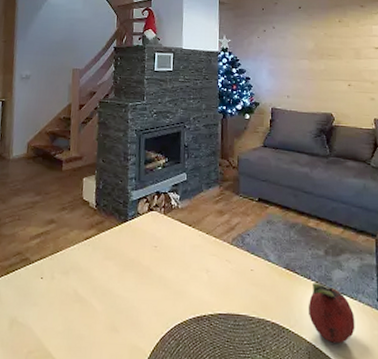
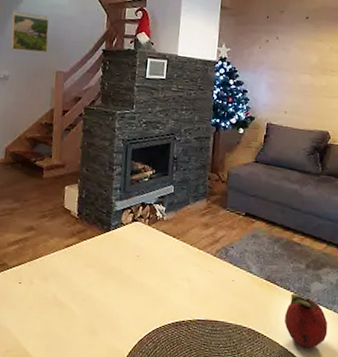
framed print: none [32,16,66,53] -> present [10,10,49,53]

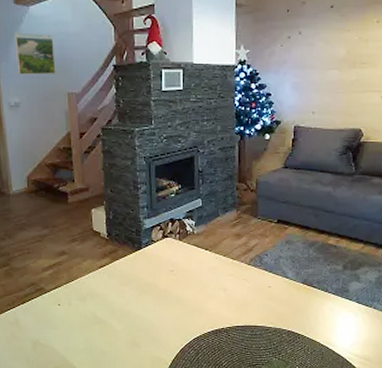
fruit: present [284,294,328,348] -> none [324,295,369,344]

